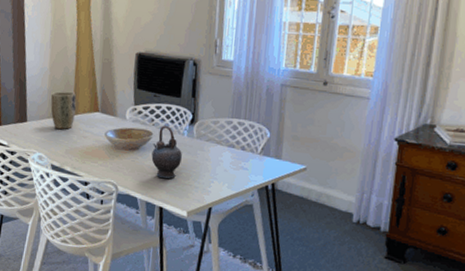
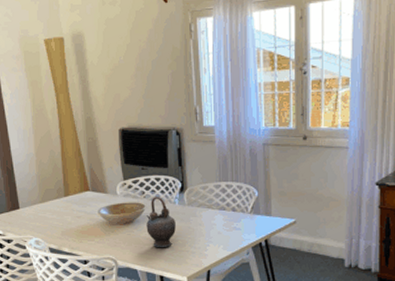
plant pot: present [50,91,76,129] -> none [40,175,66,212]

